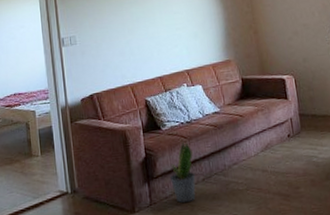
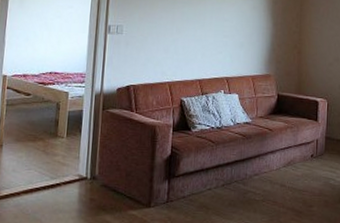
potted plant: present [169,141,196,203] -> none [190,146,218,205]

